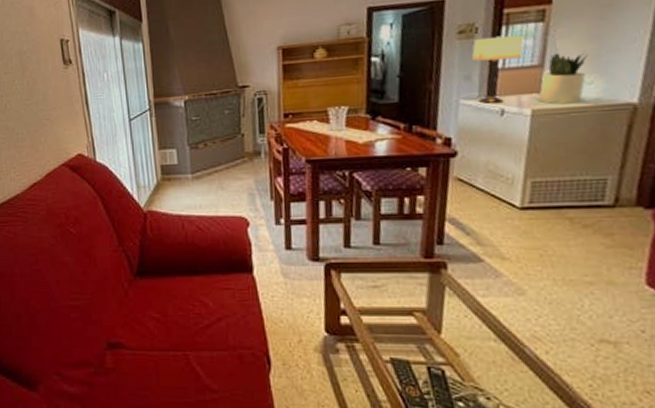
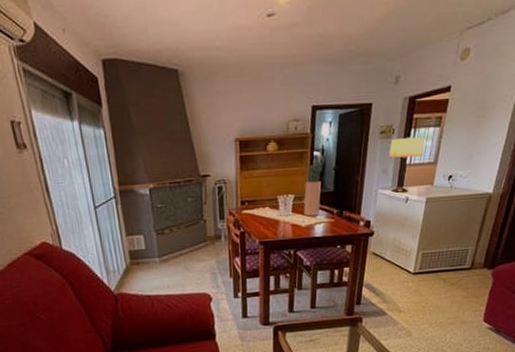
vase: none [360,63,384,132] -> present [304,157,323,217]
planter: present [535,52,588,105] -> none [429,152,466,194]

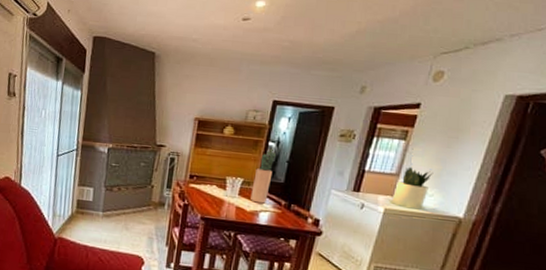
table lamp: present [389,137,426,194] -> none [345,144,389,199]
planter: none [429,152,466,194] -> present [389,167,433,210]

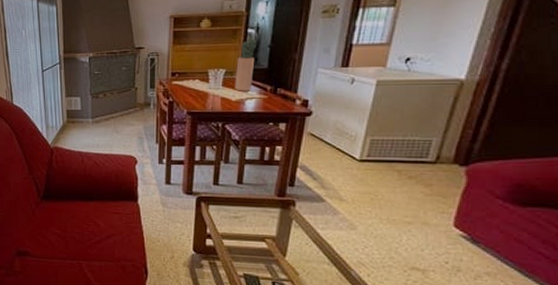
planter: present [389,167,433,210] -> none [381,33,429,77]

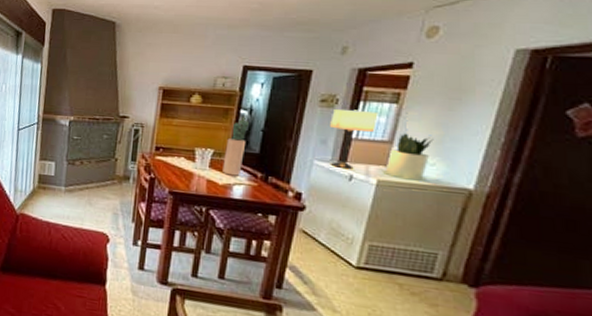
table lamp: none [332,17,377,74] -> present [330,109,378,170]
planter: none [381,33,429,77] -> present [382,133,434,181]

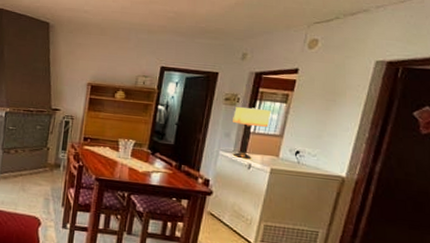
vase: present [223,115,250,176] -> none [143,111,166,165]
planter: present [382,133,434,181] -> none [274,128,315,170]

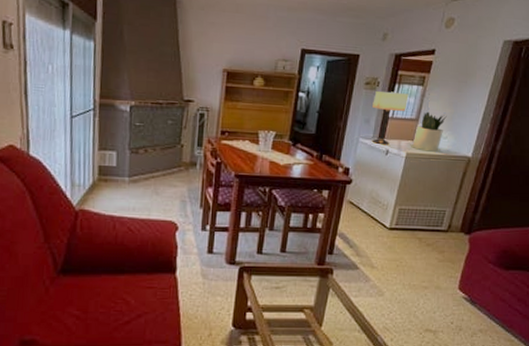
planter: none [274,128,315,170] -> present [410,111,447,152]

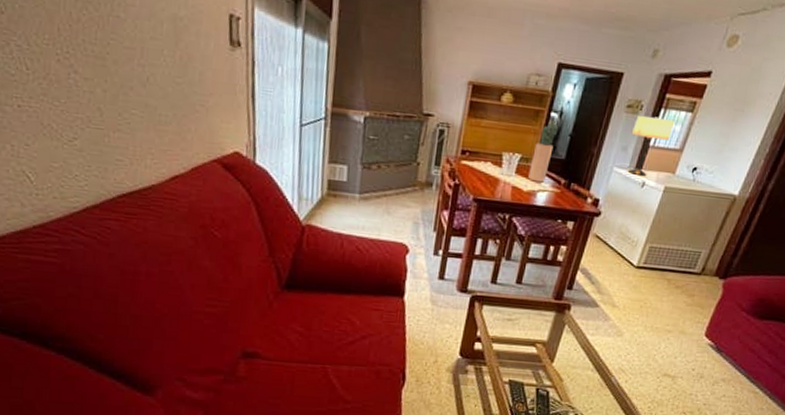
vase: none [284,98,307,156] -> present [528,118,559,183]
planter: present [410,111,447,152] -> none [669,142,716,188]

